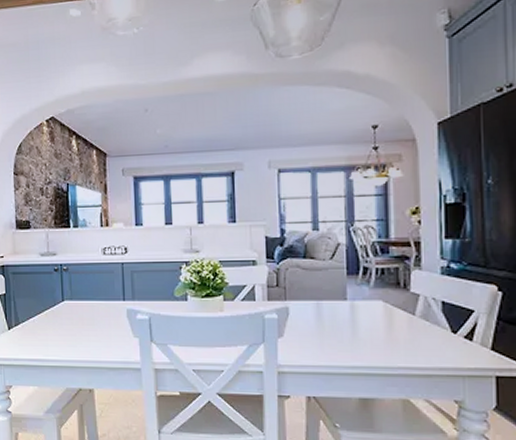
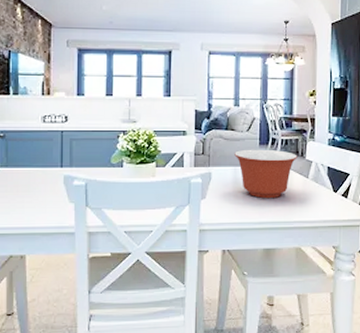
mixing bowl: none [316,280,399,338] -> present [234,149,298,198]

